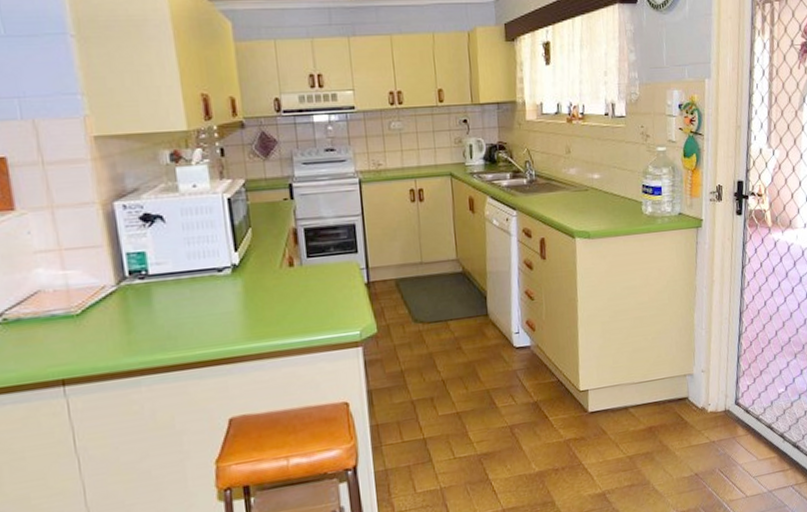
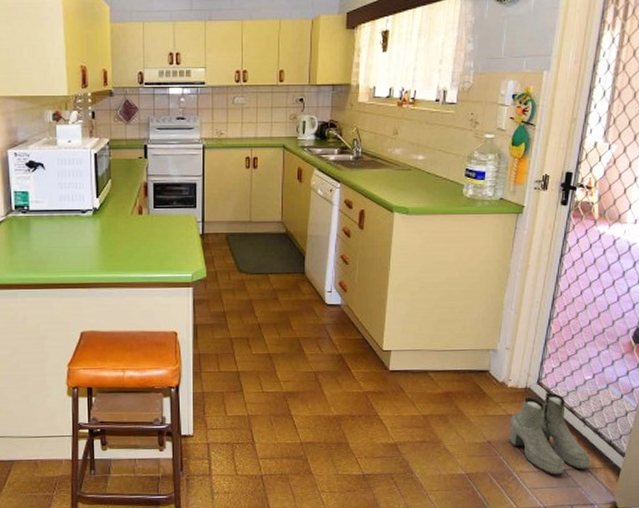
boots: none [714,411,793,499] -> present [509,392,590,475]

